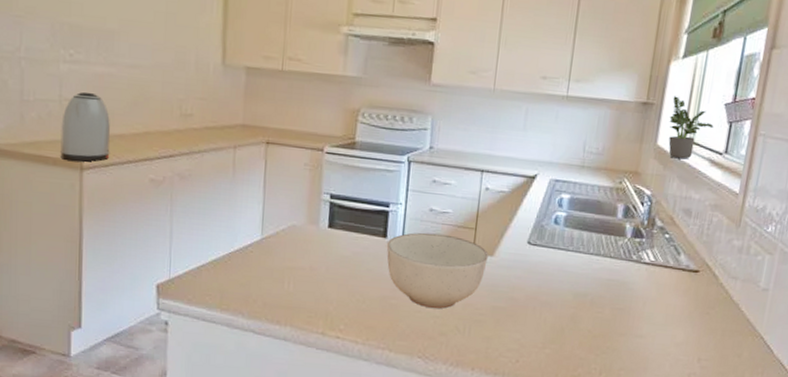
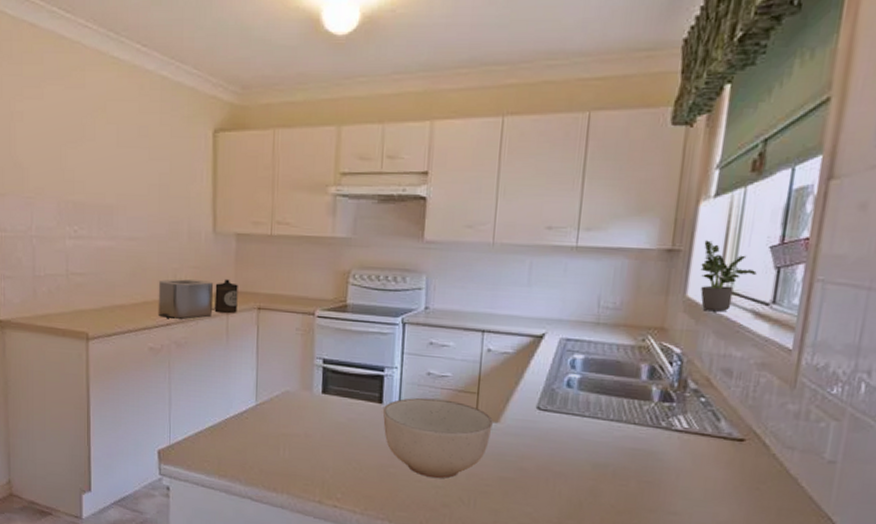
kettle: present [60,92,110,163] -> none [68,266,112,333]
toaster: none [160,110,222,152] -> present [158,279,214,320]
canister: none [221,112,247,148] -> present [214,279,238,314]

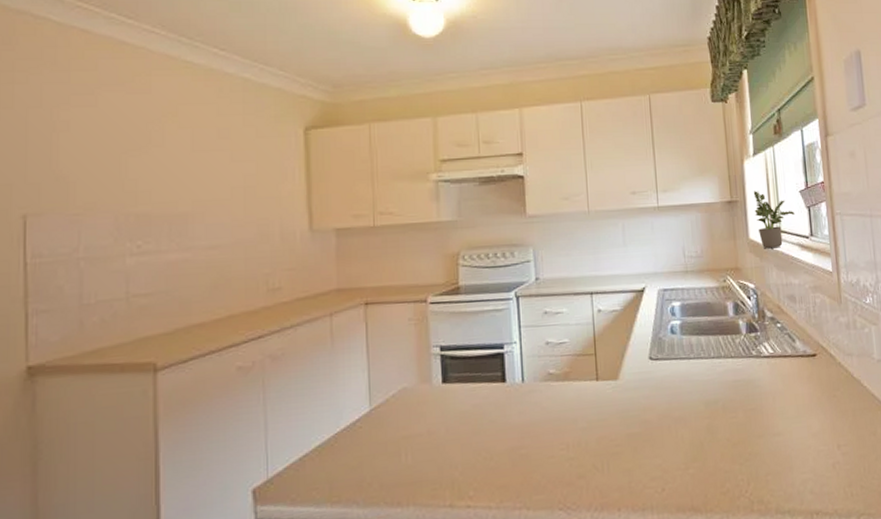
toaster: present [158,279,214,320] -> none [246,282,314,331]
canister: present [214,279,238,314] -> none [315,277,342,316]
bowl: present [382,397,493,478] -> none [506,366,613,451]

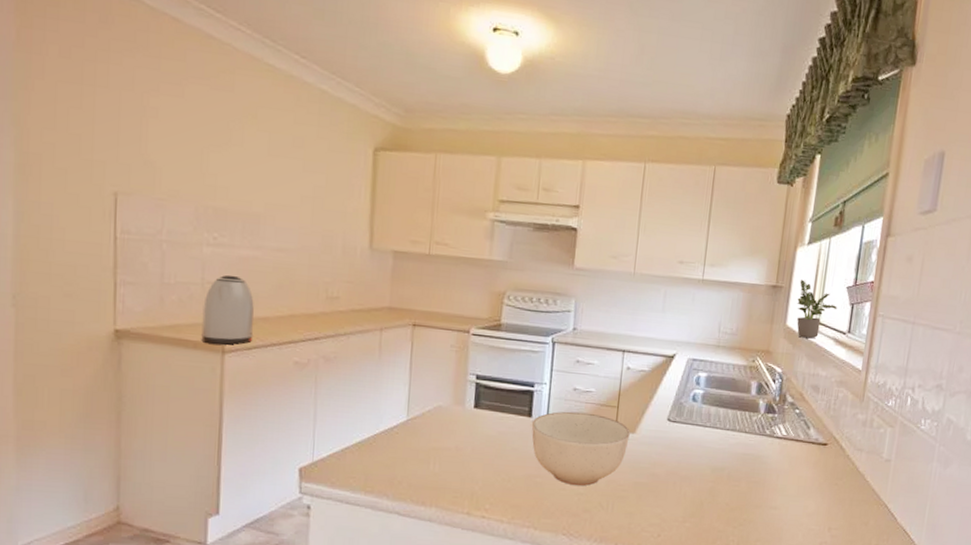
kettle: none [129,284,189,365] -> present [201,275,254,346]
bowl: none [506,366,613,451] -> present [531,411,630,486]

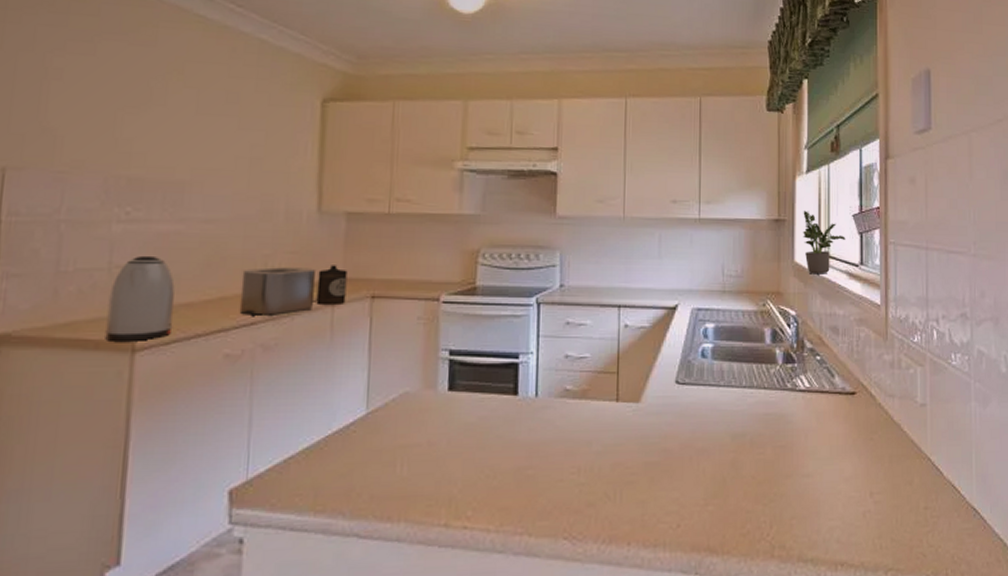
toaster: none [305,293,368,335] -> present [239,267,317,317]
canister: none [367,295,394,330] -> present [316,265,348,306]
bowl: present [531,411,630,486] -> none [518,383,634,474]

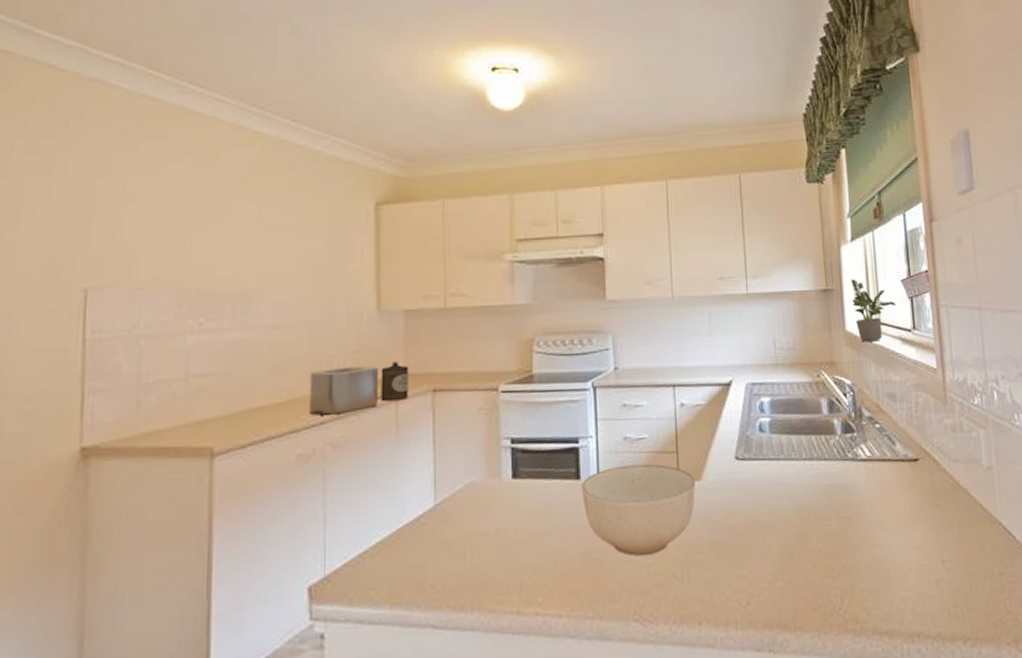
kettle: present [105,257,175,343] -> none [185,364,248,449]
bowl: none [518,383,634,474] -> present [581,464,696,556]

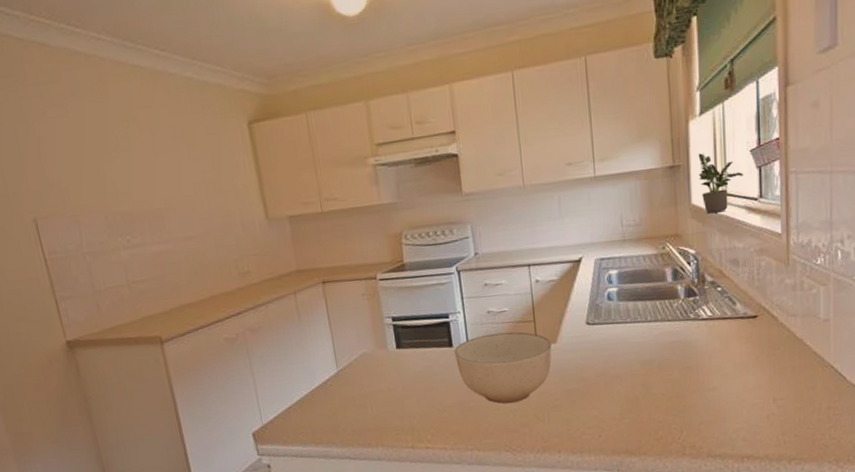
toaster: present [308,366,379,417] -> none [221,265,280,308]
canister: present [381,362,409,402] -> none [277,260,304,294]

